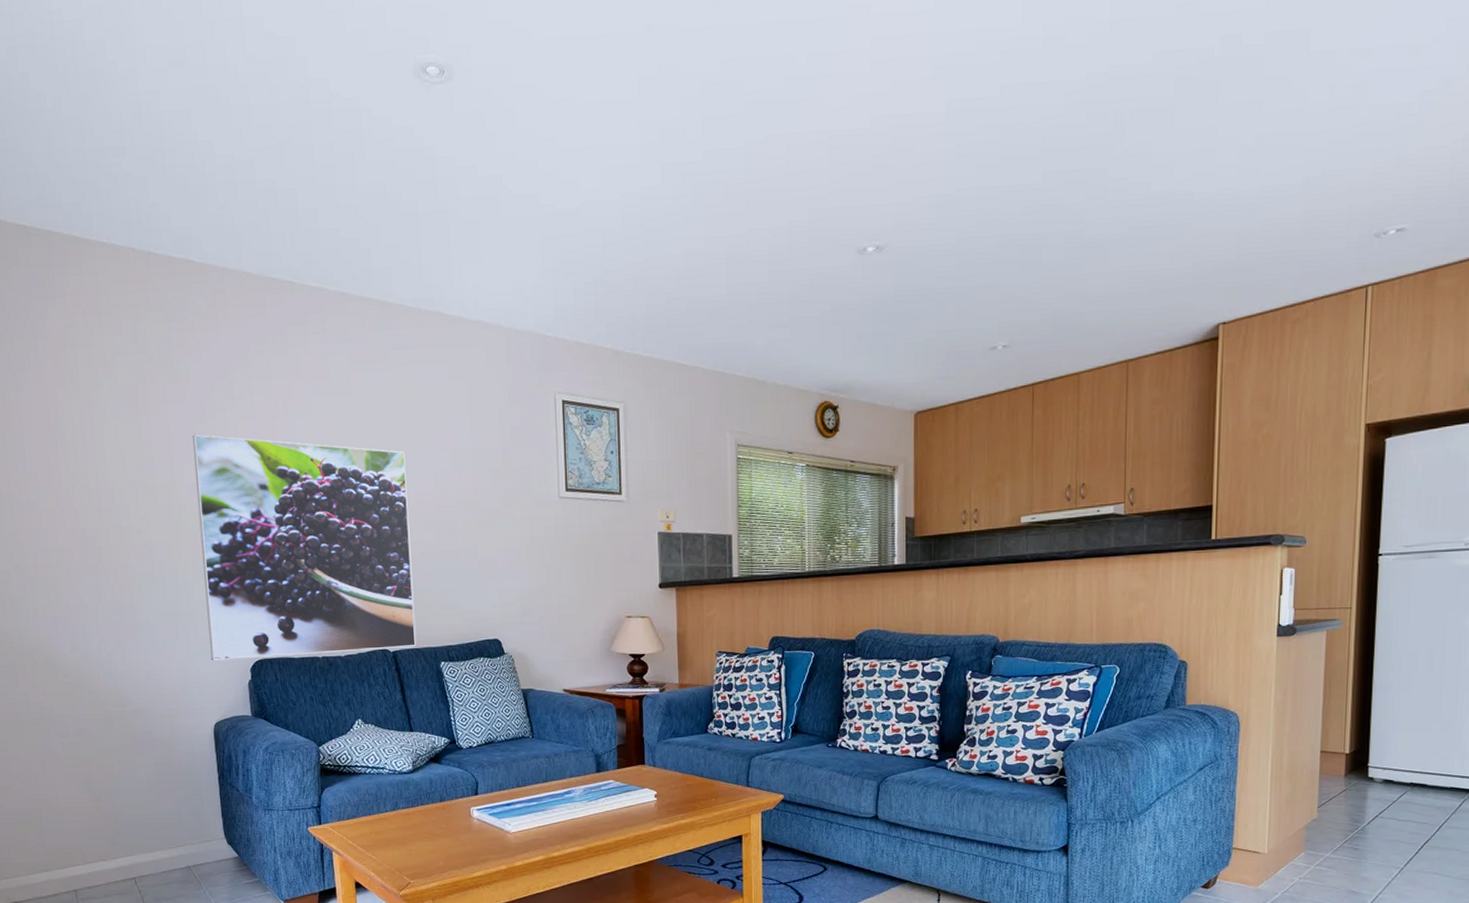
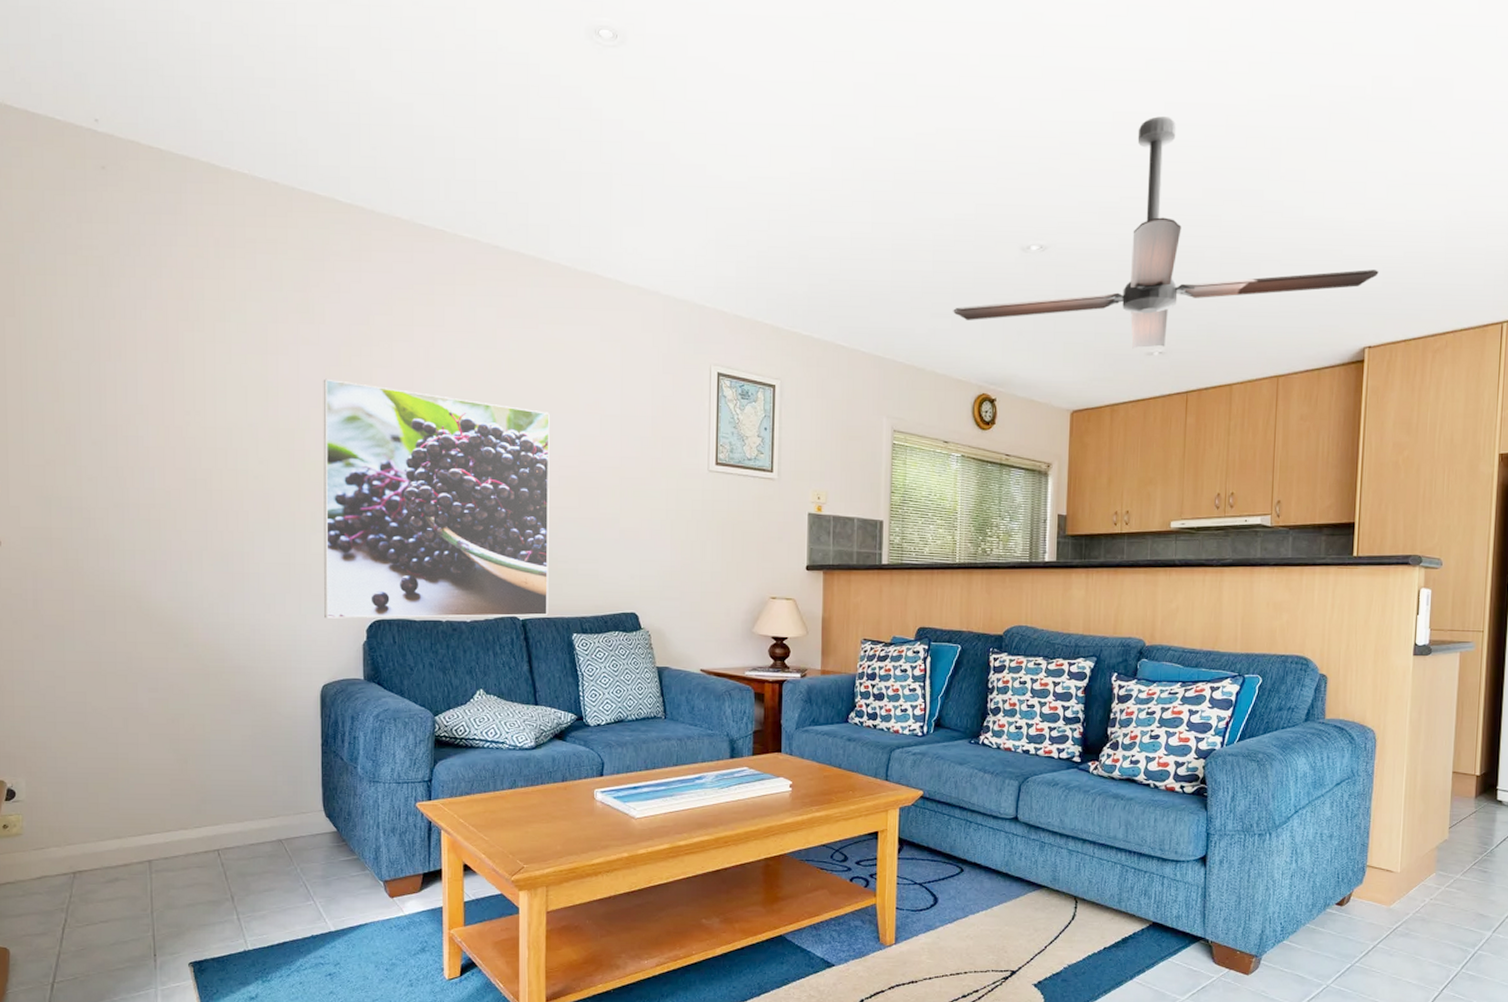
ceiling fan: none [791,100,1232,344] -> present [953,116,1379,349]

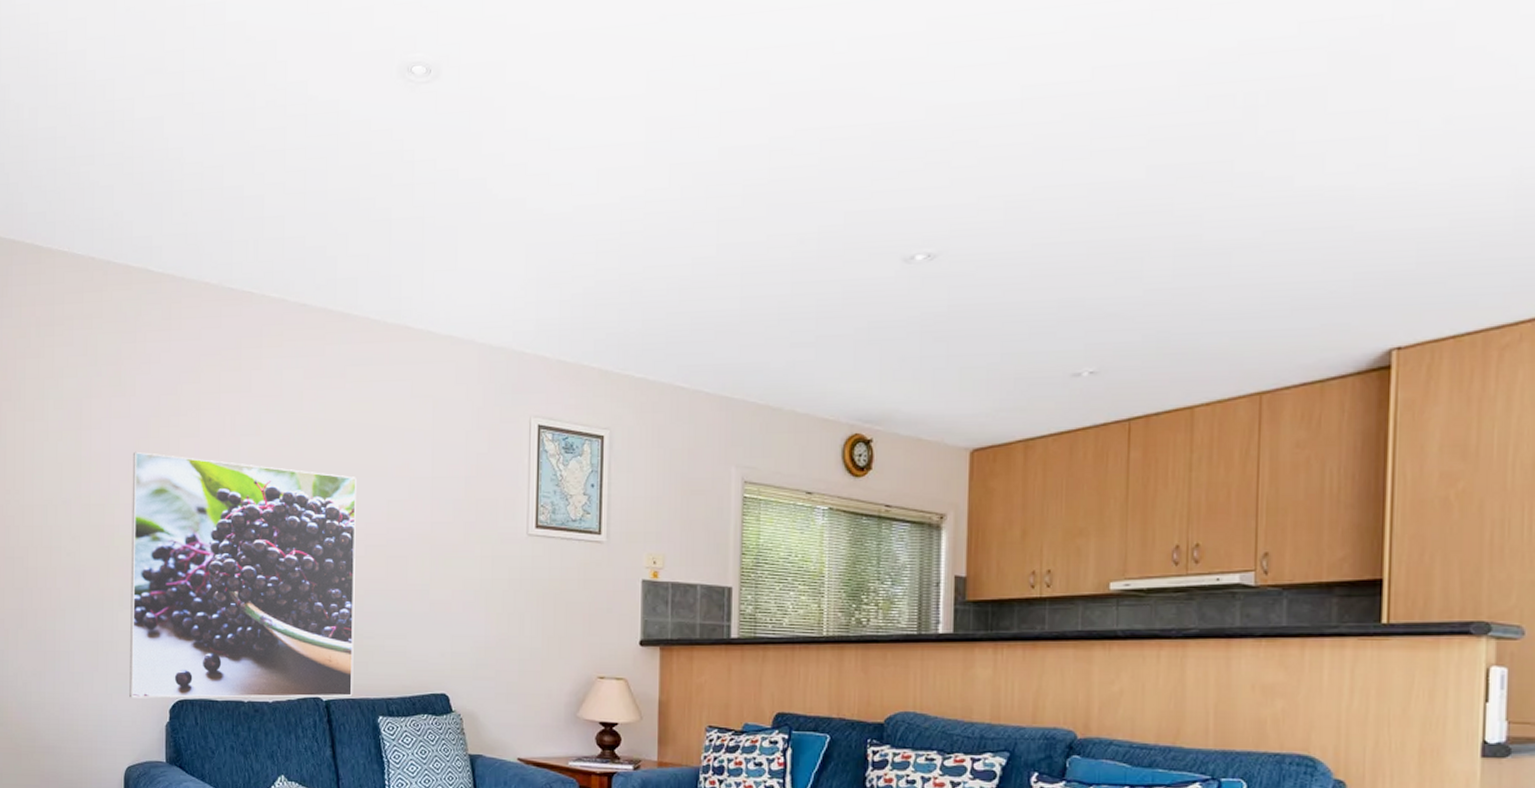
ceiling fan: present [953,116,1379,349] -> none [817,83,1410,370]

